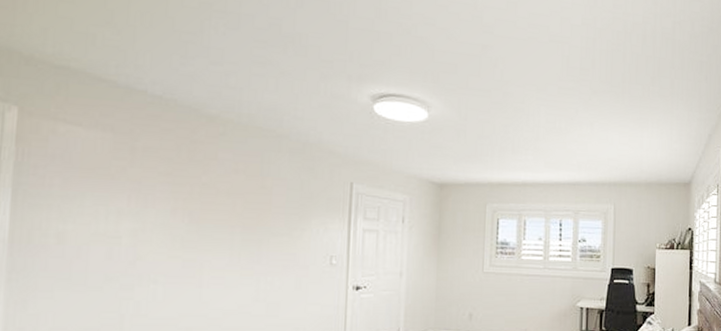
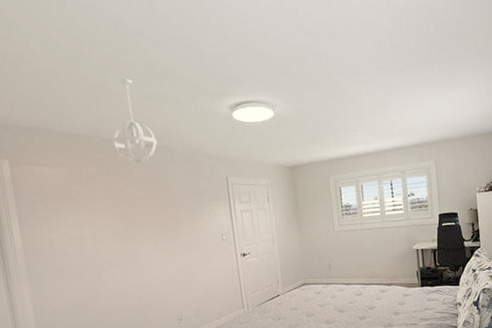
pendant light: none [193,33,261,145] -> present [111,78,157,163]

